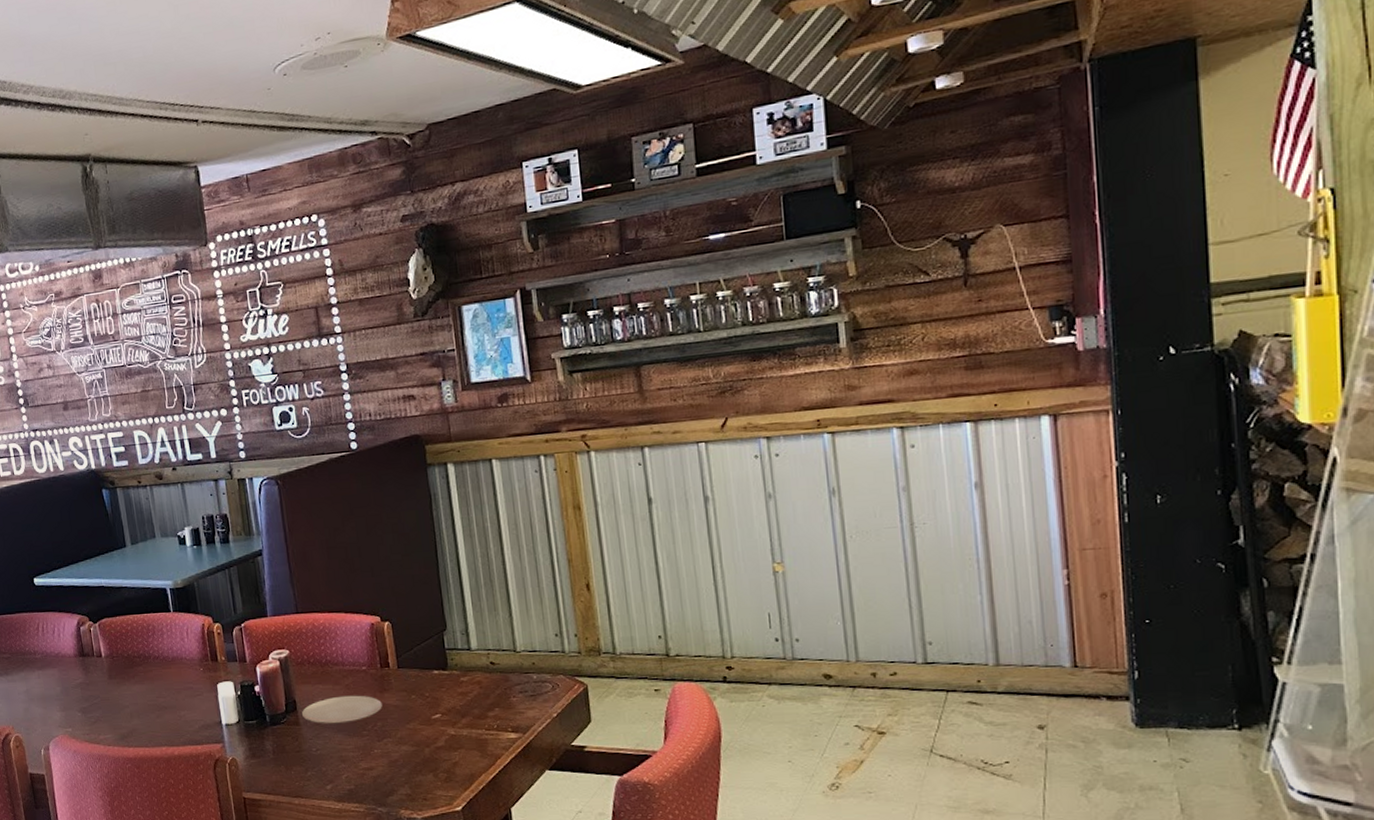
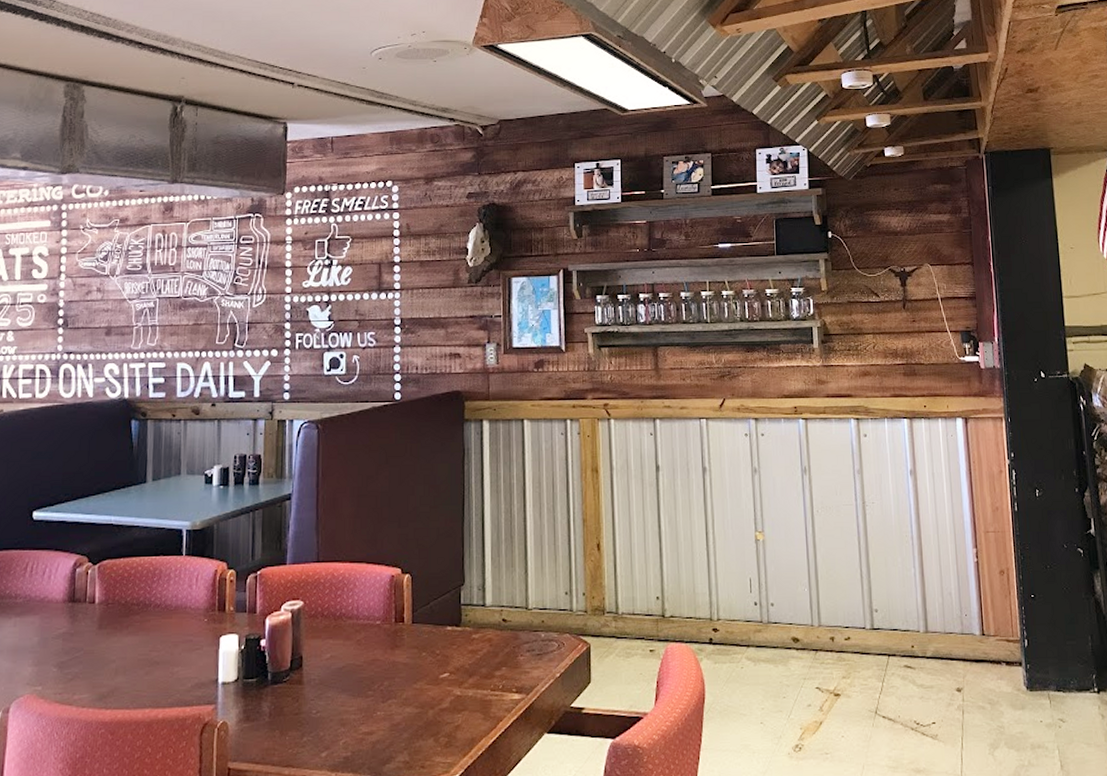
plate: present [301,695,382,724] -> none [306,651,392,684]

